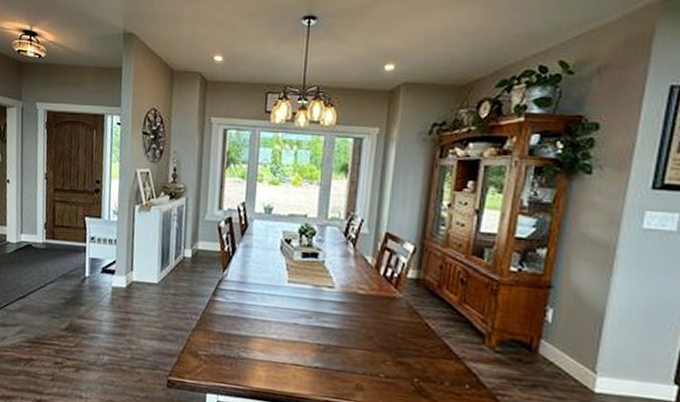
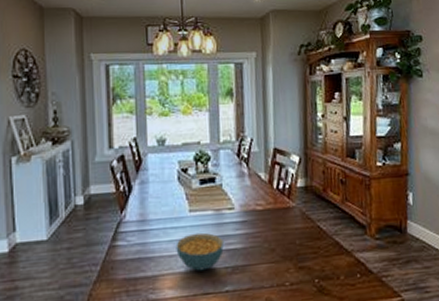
cereal bowl: none [270,304,319,342] -> present [176,232,224,271]

